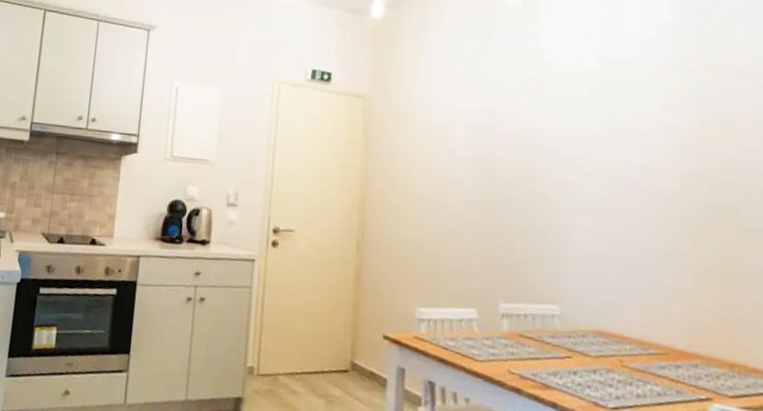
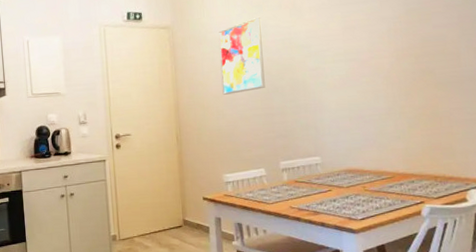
wall art: none [428,100,493,198] -> present [219,16,265,95]

